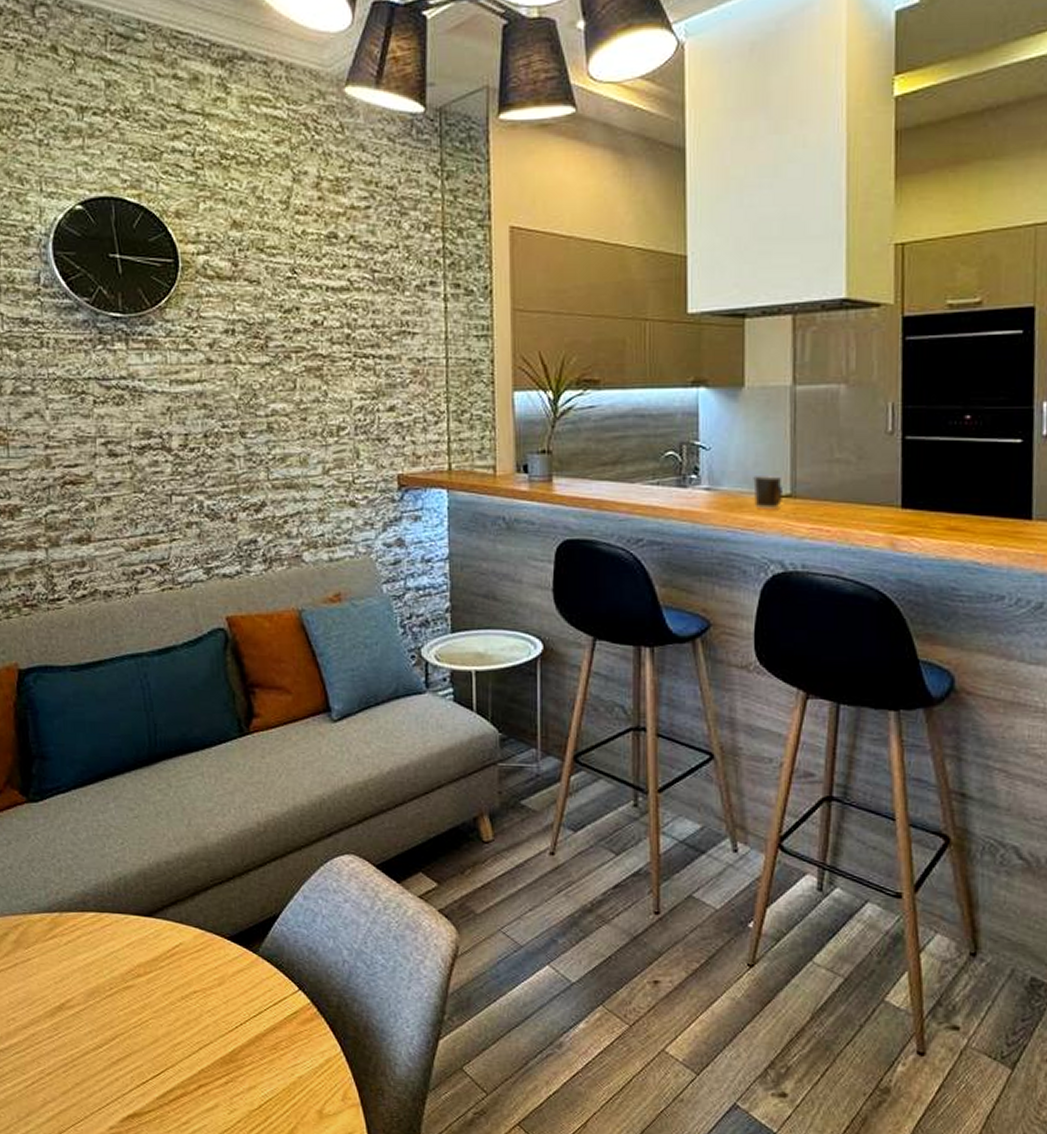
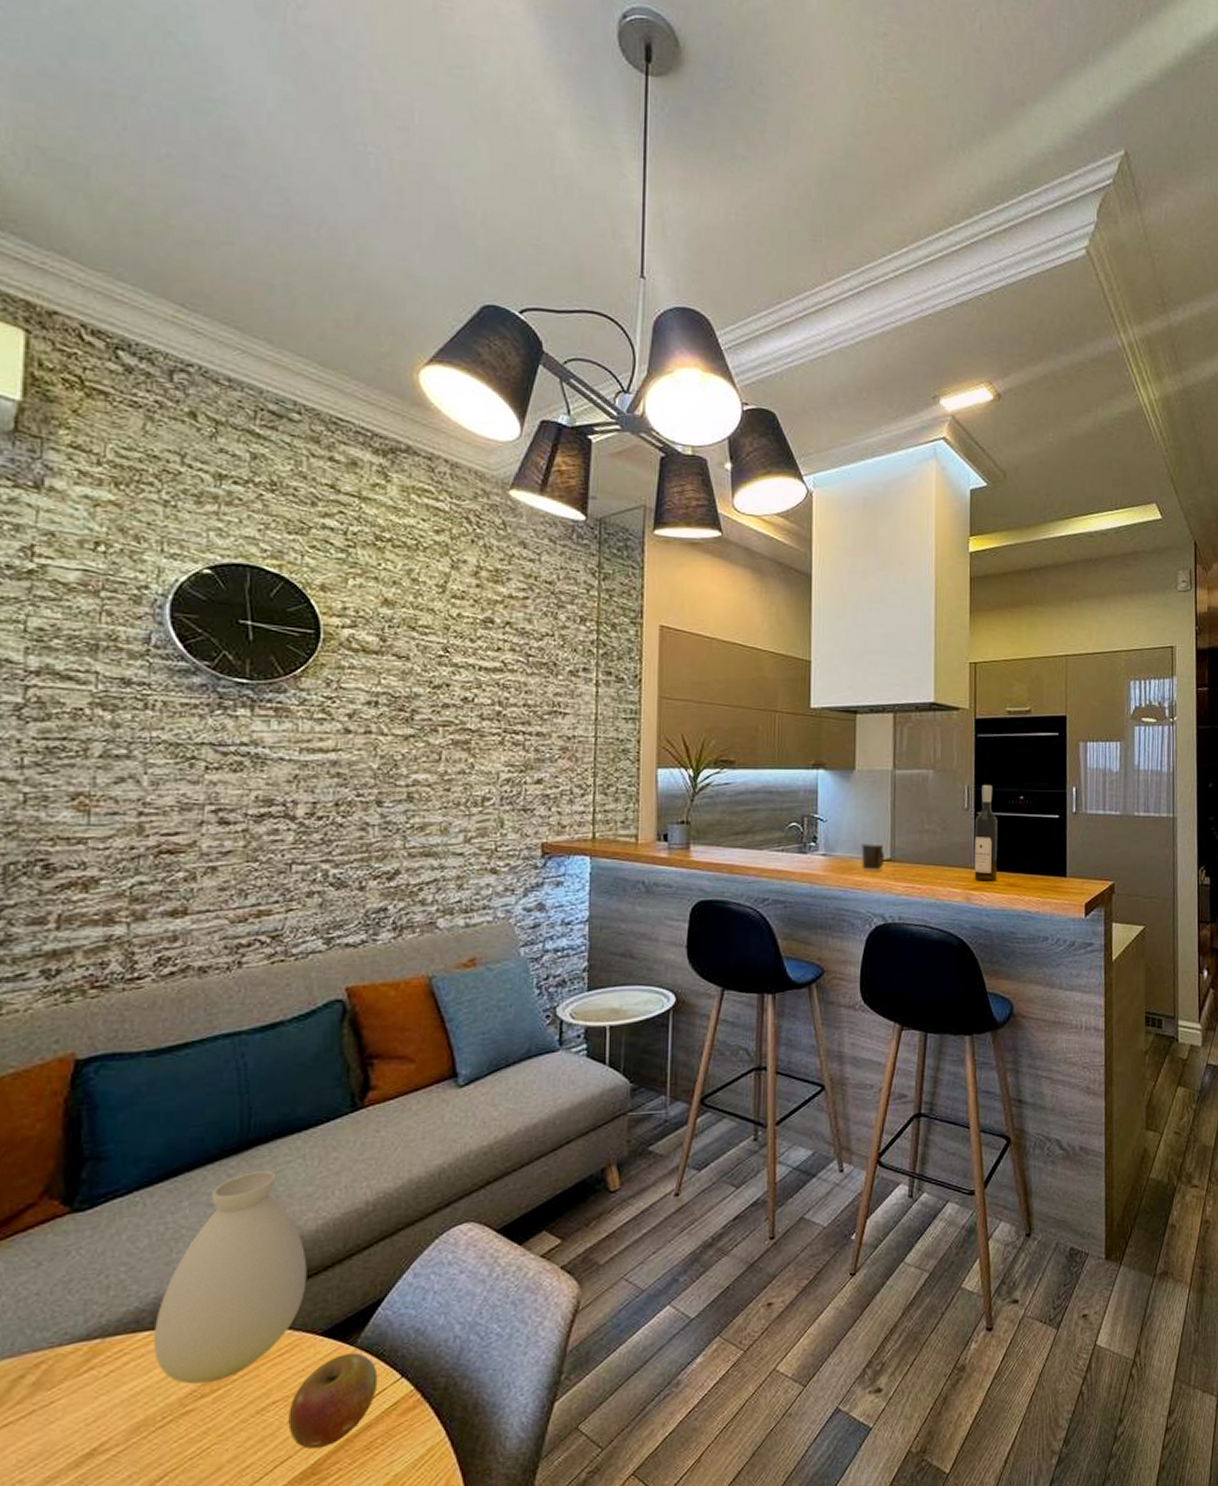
vase: none [97,783,214,965] -> present [153,1170,307,1384]
fruit: none [207,960,279,1040] -> present [288,1353,378,1449]
bottle: none [901,400,934,524] -> present [974,784,998,882]

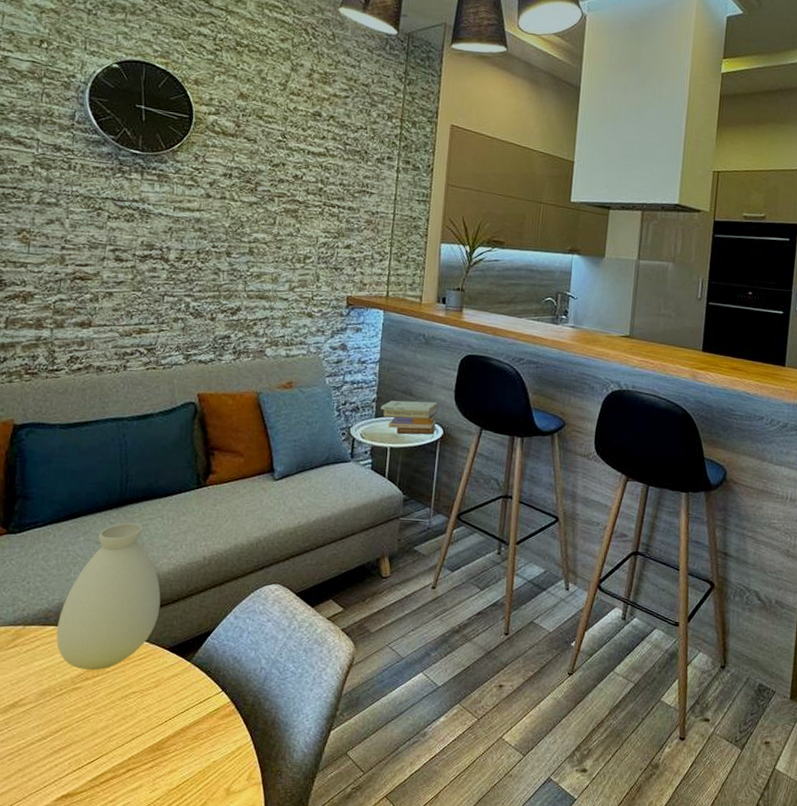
fruit: present [288,1353,378,1449] -> none [142,667,206,732]
books: none [594,963,667,1007] -> present [380,400,438,435]
mug: present [861,844,884,871] -> none [603,320,624,345]
bottle: present [974,784,998,882] -> none [701,278,727,364]

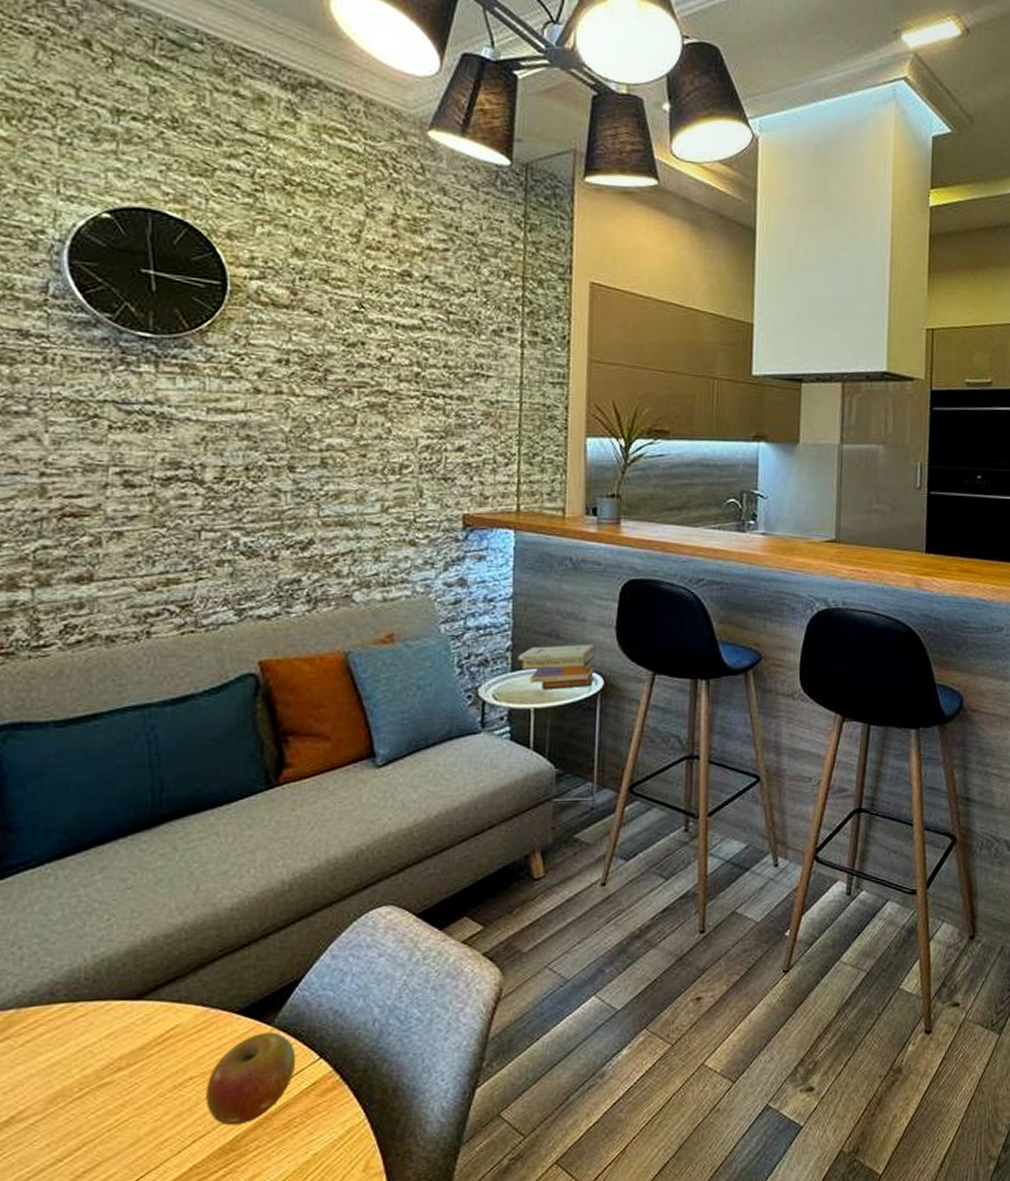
vase: present [56,522,161,670] -> none [68,846,223,1057]
fruit: none [142,667,206,732] -> present [206,1032,296,1126]

